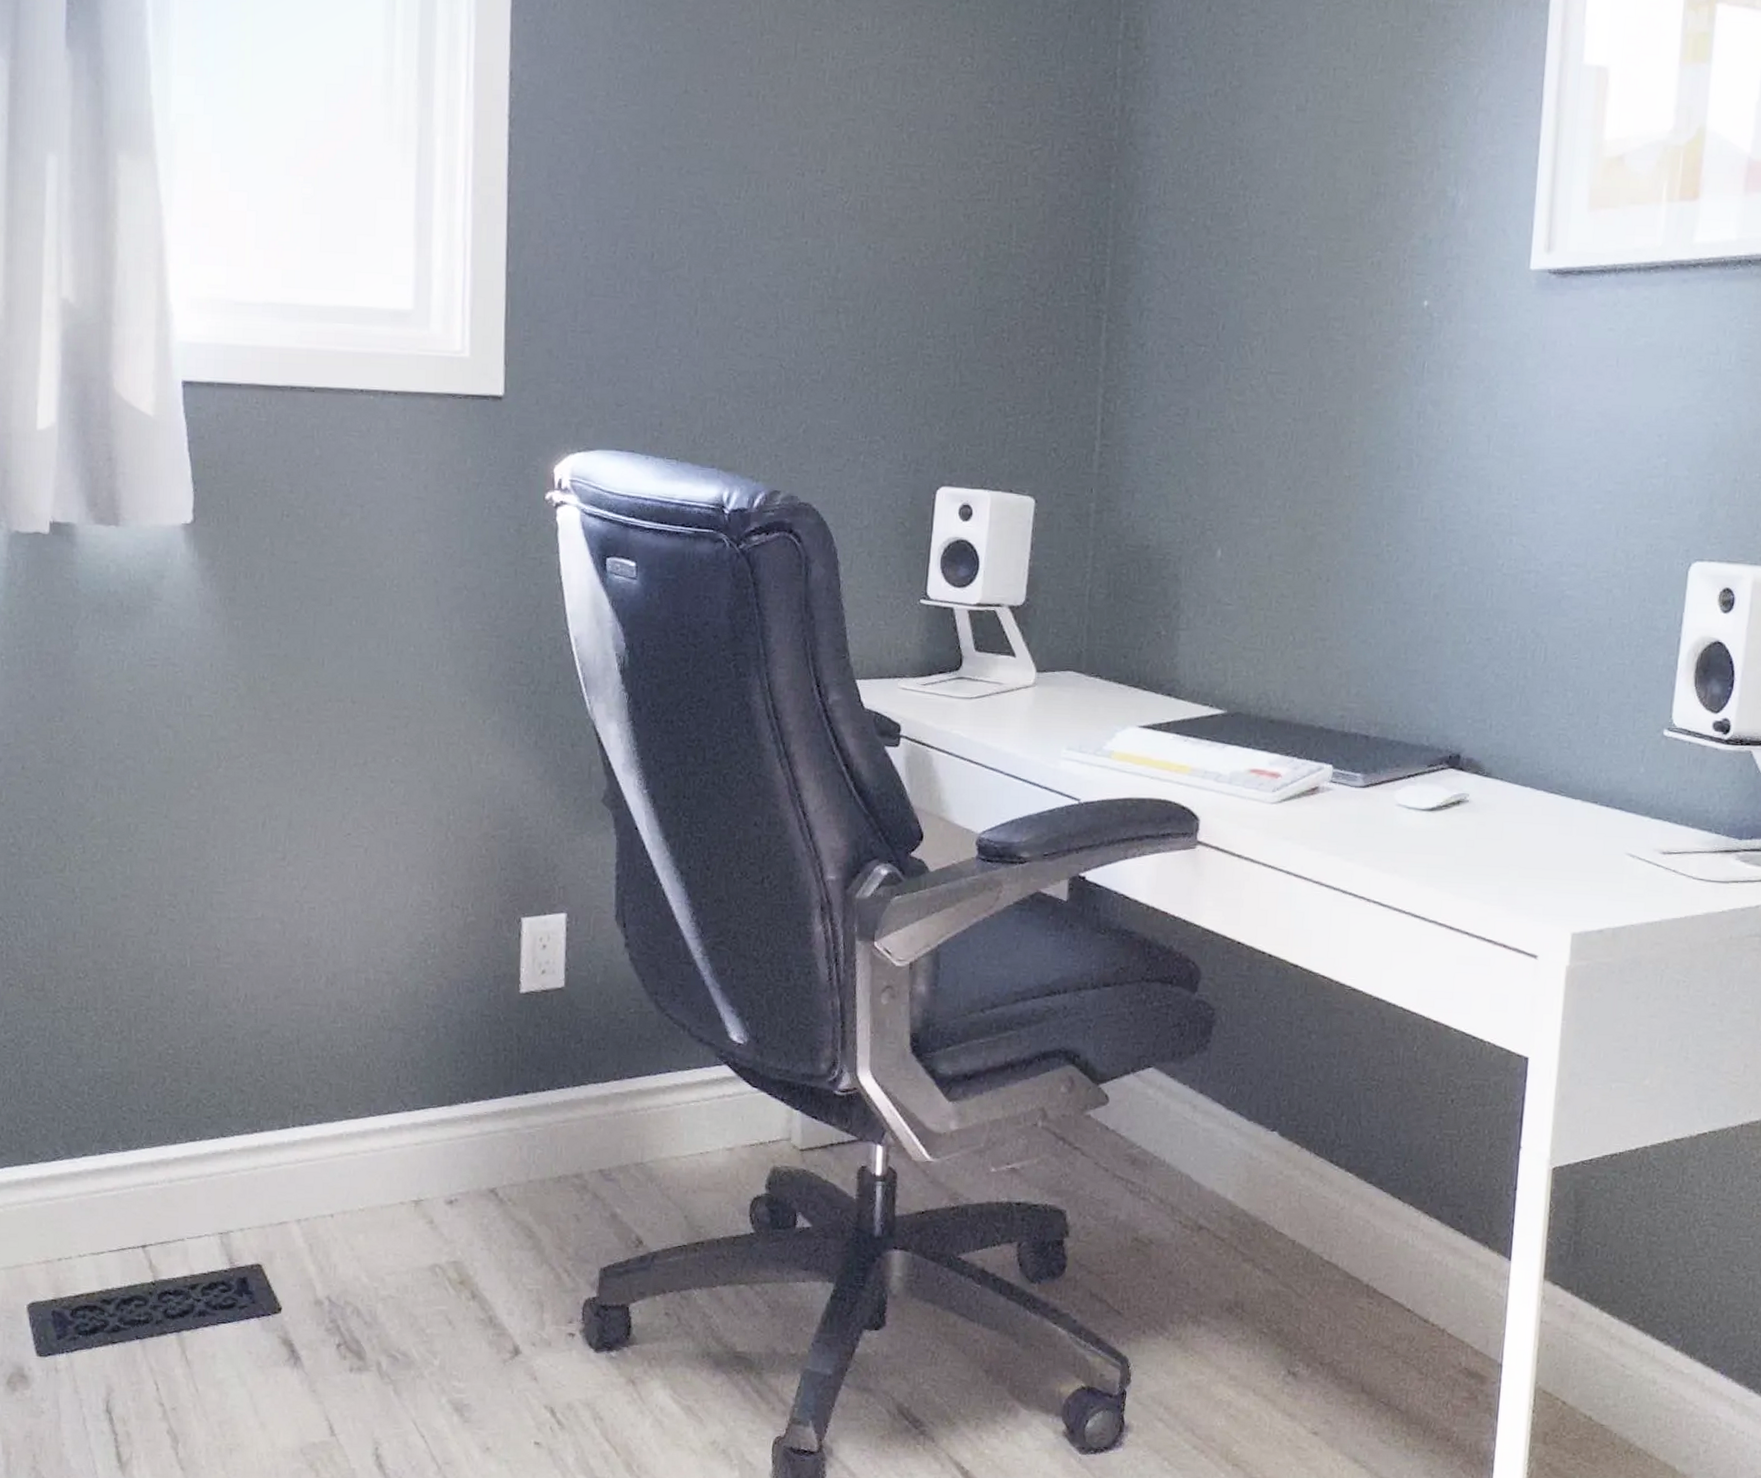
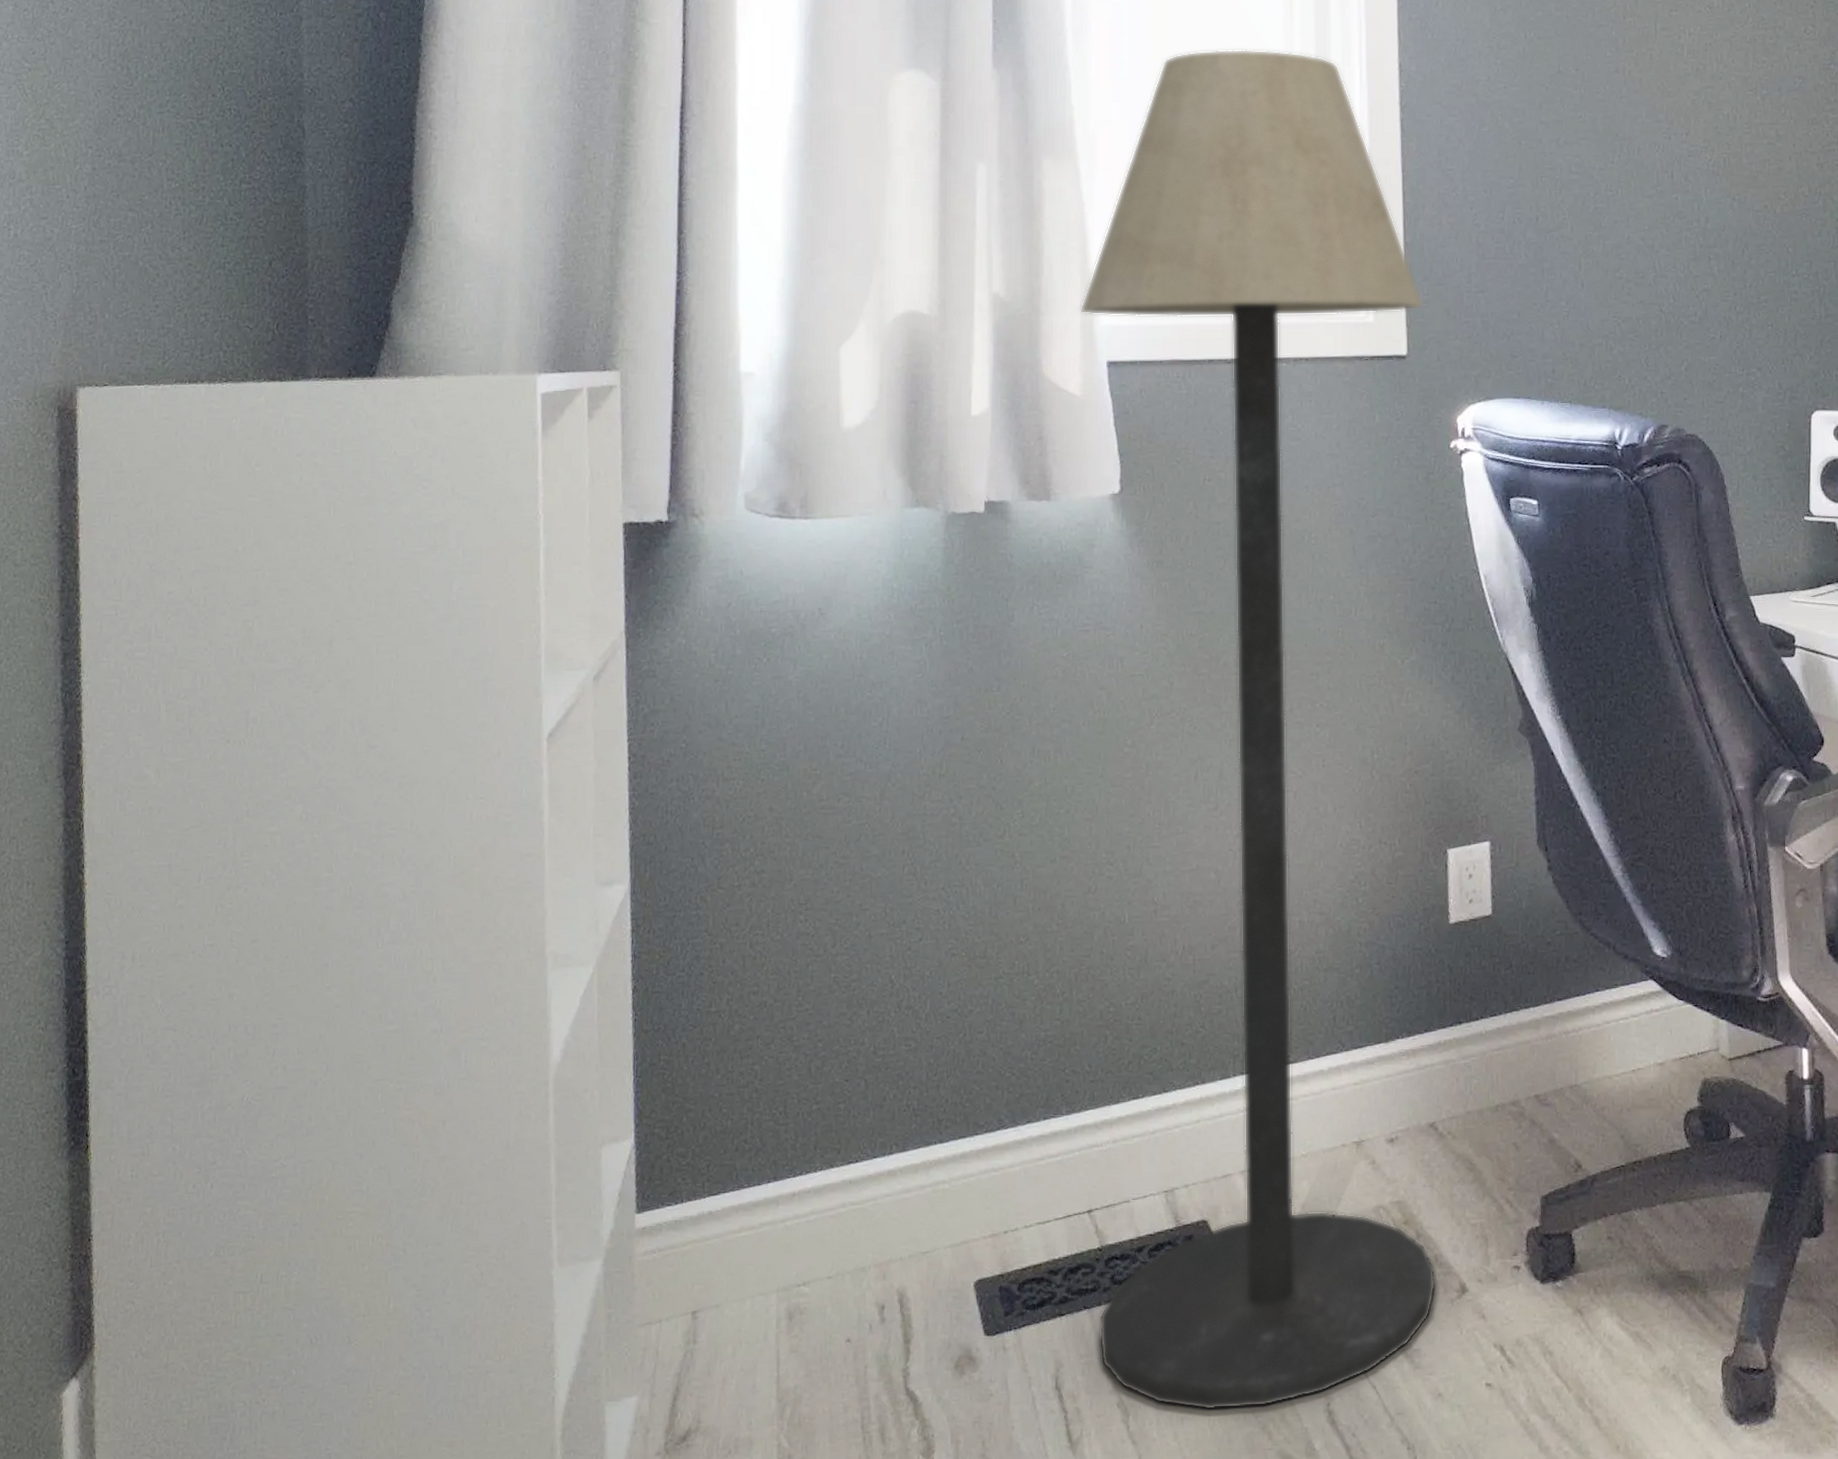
floor lamp: none [150,42,524,1446] -> present [1080,49,1436,1411]

